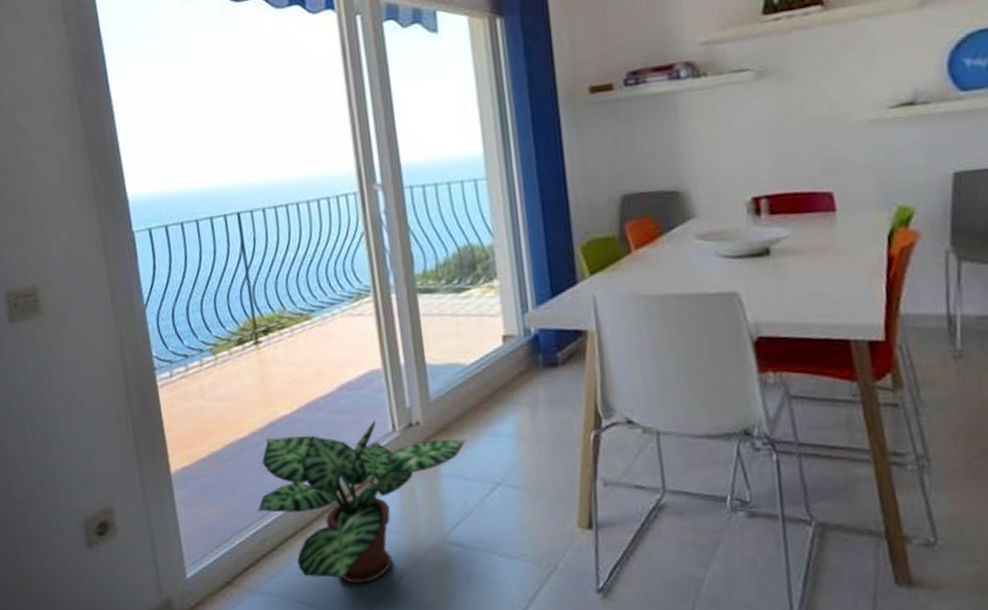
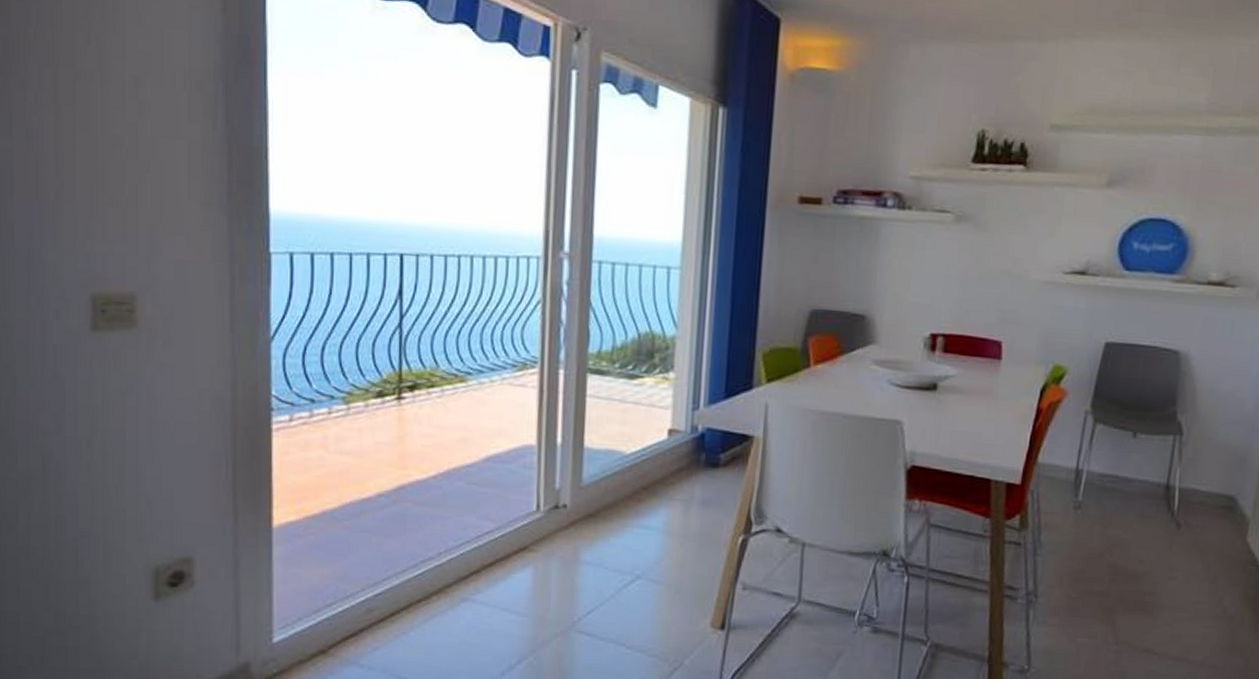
potted plant: present [258,419,467,583] -> none [370,496,614,664]

